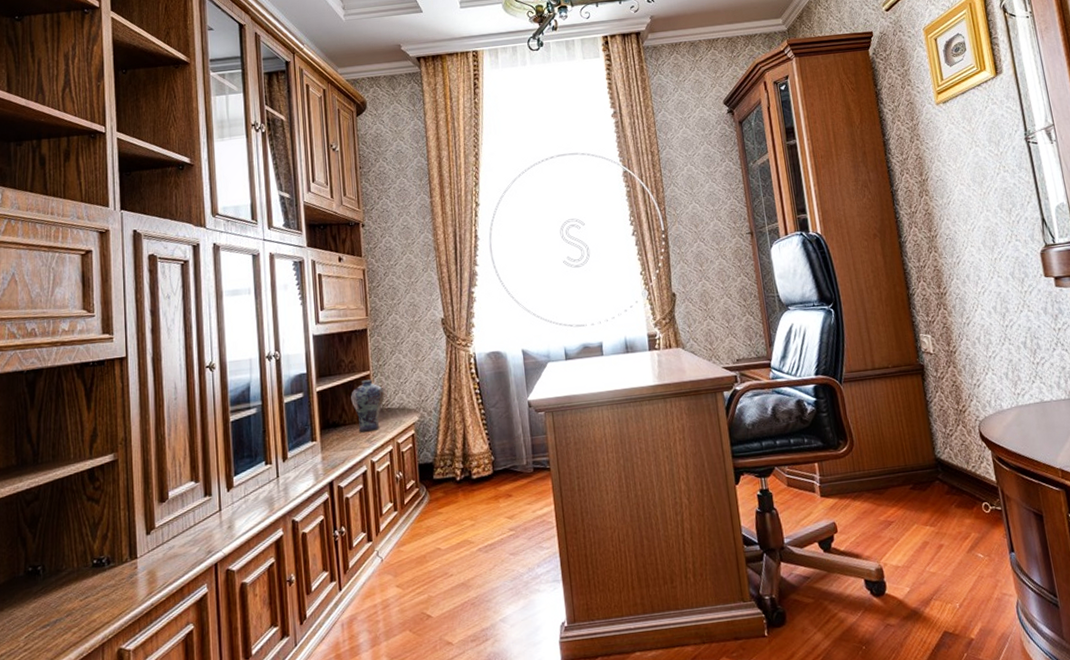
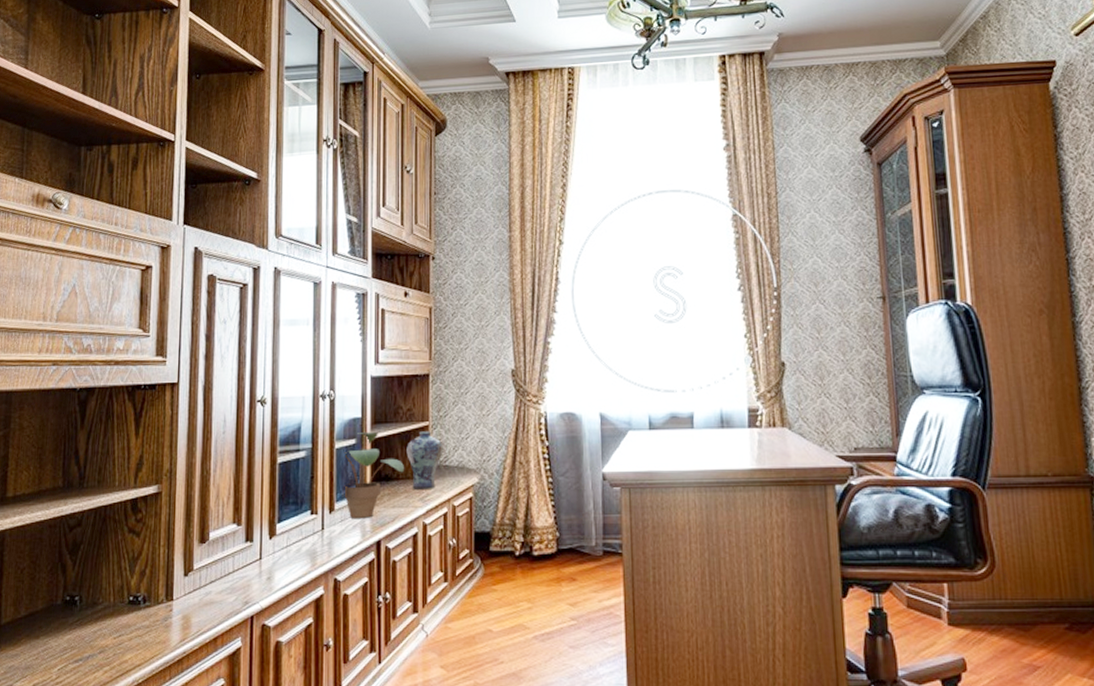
potted plant: none [293,385,350,464] -> present [343,431,404,518]

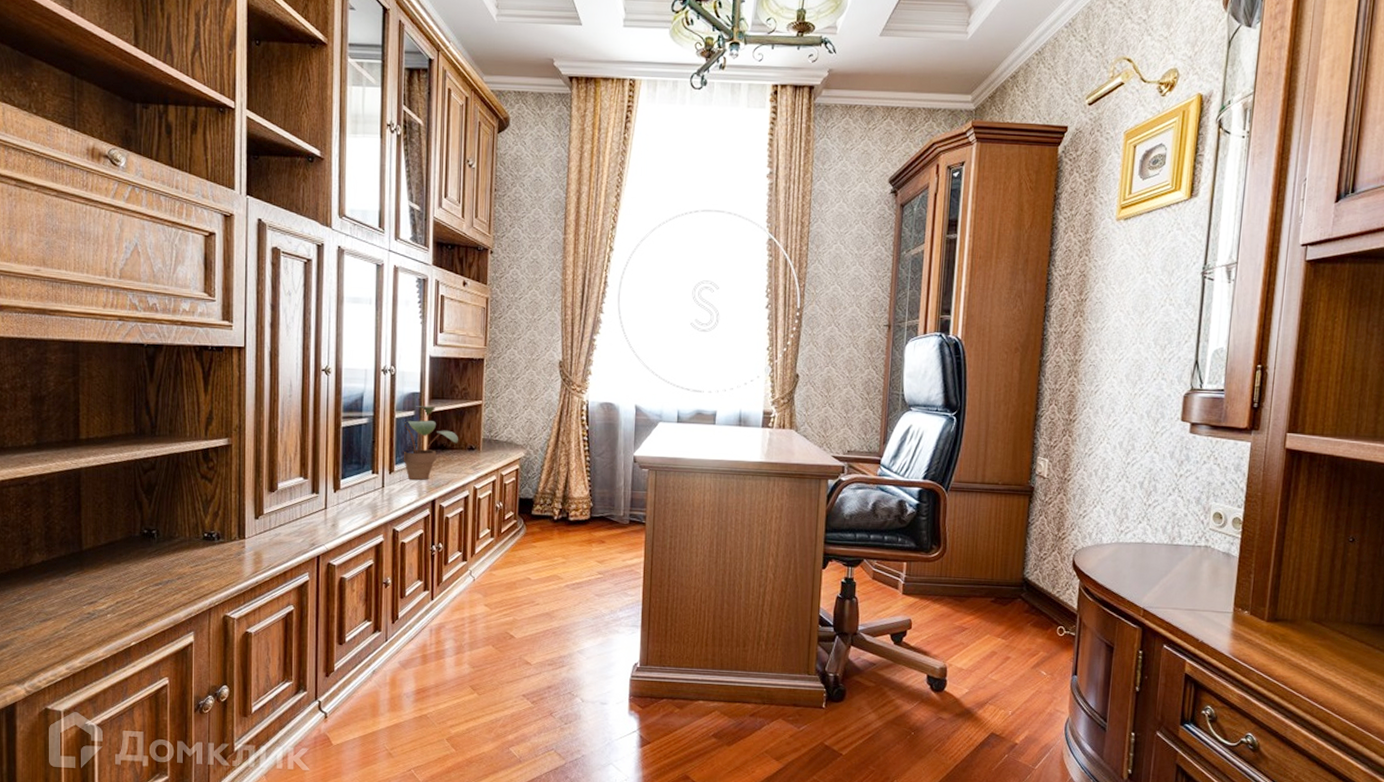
vase: present [407,431,443,491] -> none [461,409,494,460]

